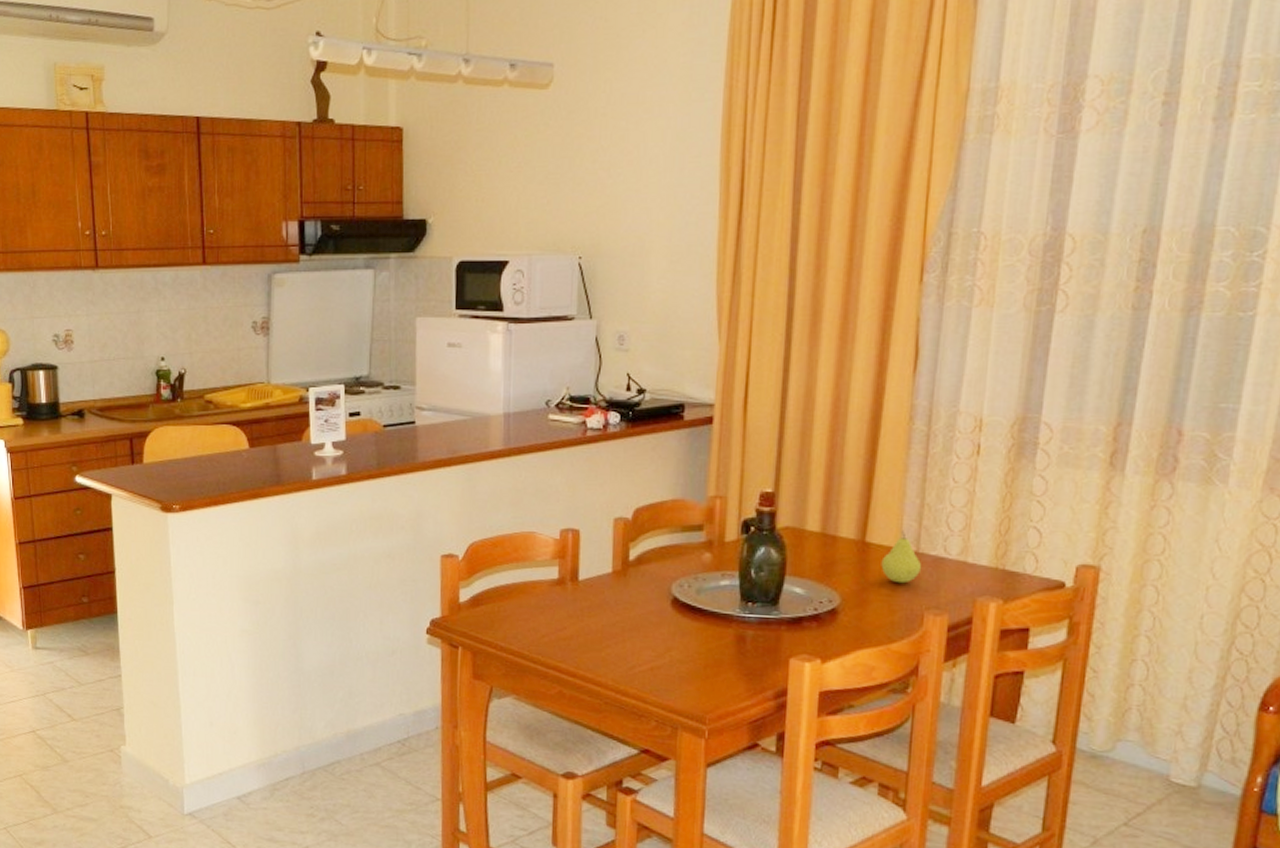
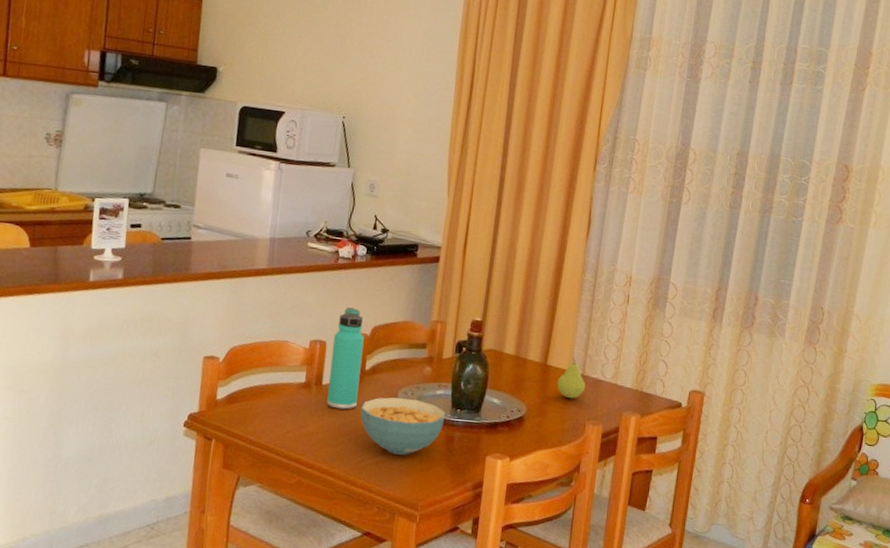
thermos bottle: none [585,488,625,608] -> present [327,307,364,410]
cereal bowl: none [627,591,734,660] -> present [360,397,446,455]

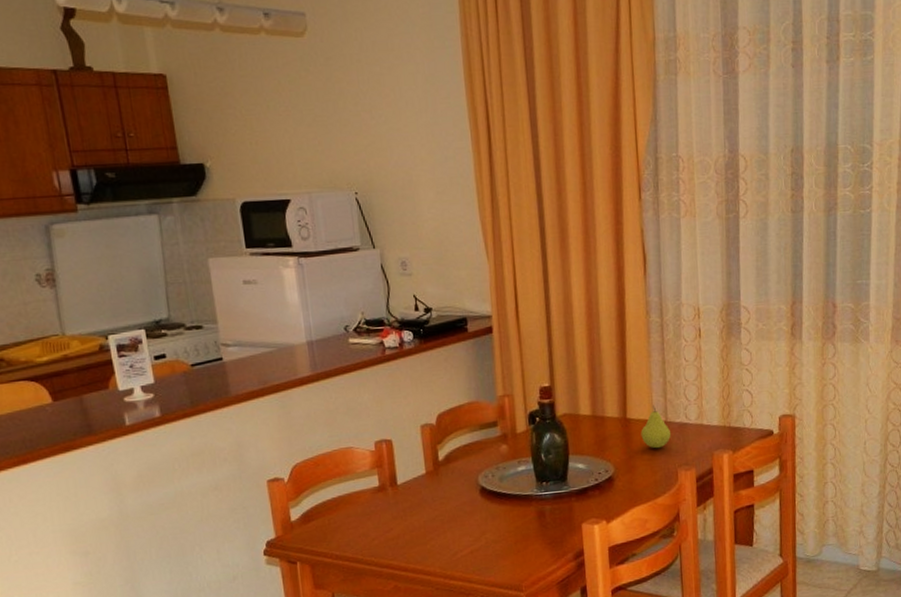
thermos bottle: present [327,307,364,410] -> none [398,399,438,507]
cereal bowl: present [360,397,446,455] -> none [443,481,532,541]

